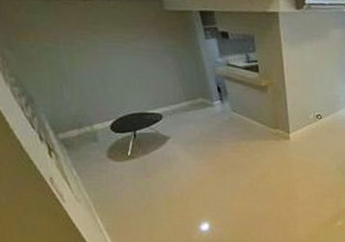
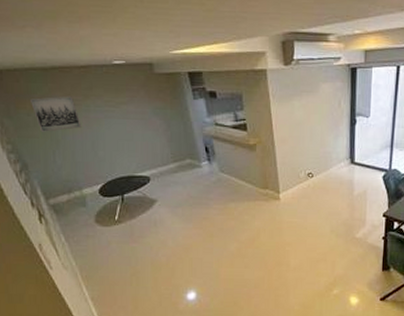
wall art: none [32,29,90,66] -> present [29,96,82,132]

